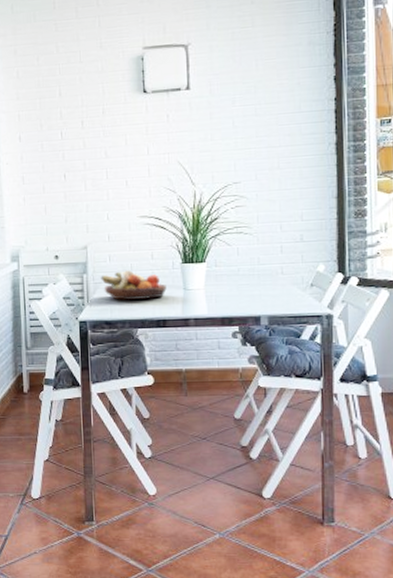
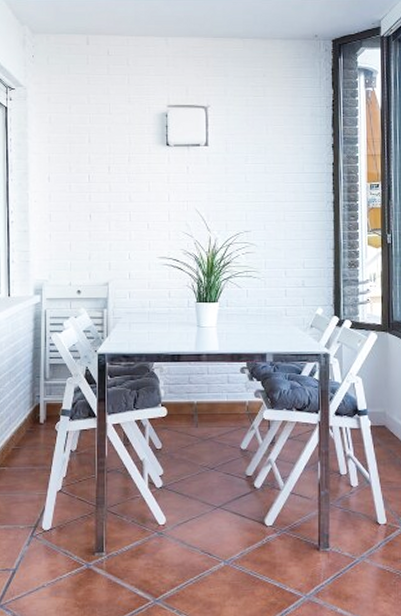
fruit bowl: present [101,270,167,301] -> none [120,307,182,336]

